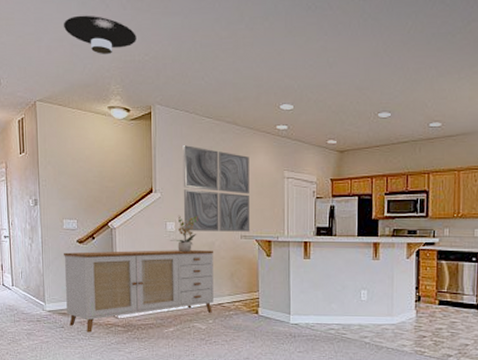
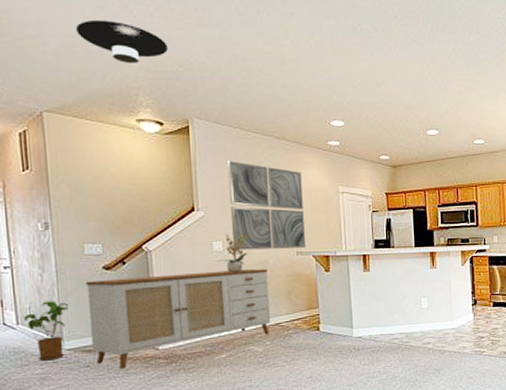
house plant: none [17,268,51,319] -> present [23,301,70,361]

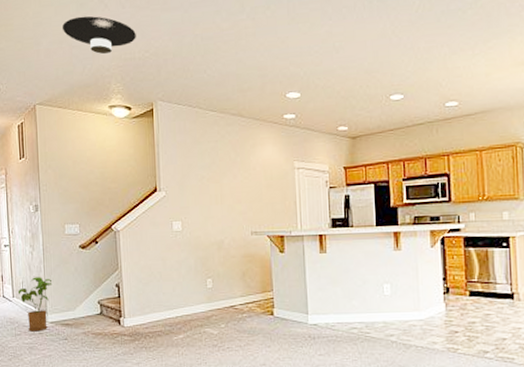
sideboard: present [86,269,270,369] -> none [66,249,225,344]
potted plant: present [218,233,250,272] -> none [177,213,207,252]
wall art: present [227,161,307,250] -> none [187,140,261,230]

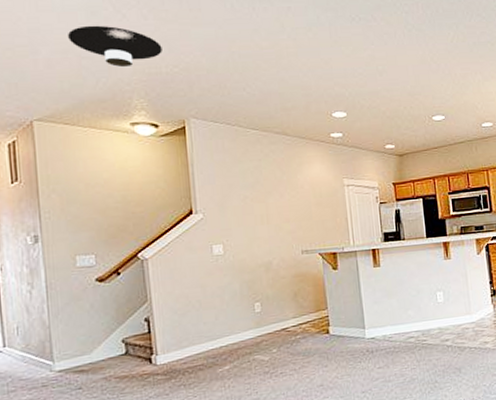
house plant: present [18,277,53,332] -> none [10,319,60,386]

